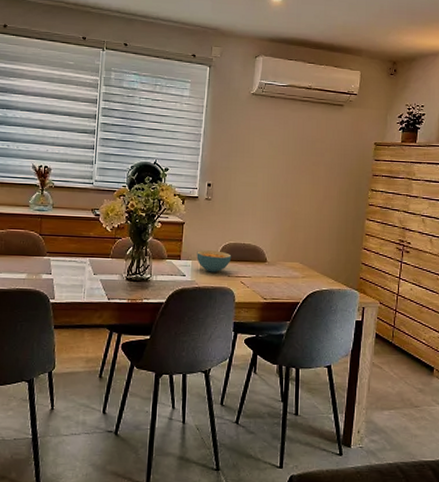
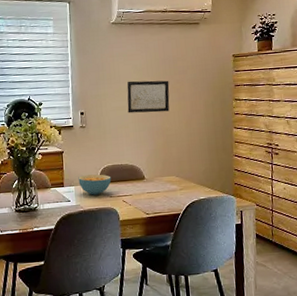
wall art: none [257,157,305,194] -> present [127,80,170,114]

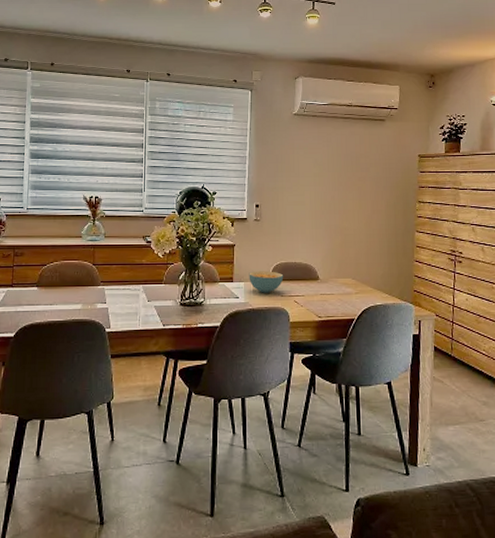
wall art: present [127,80,170,114] -> none [305,175,350,210]

